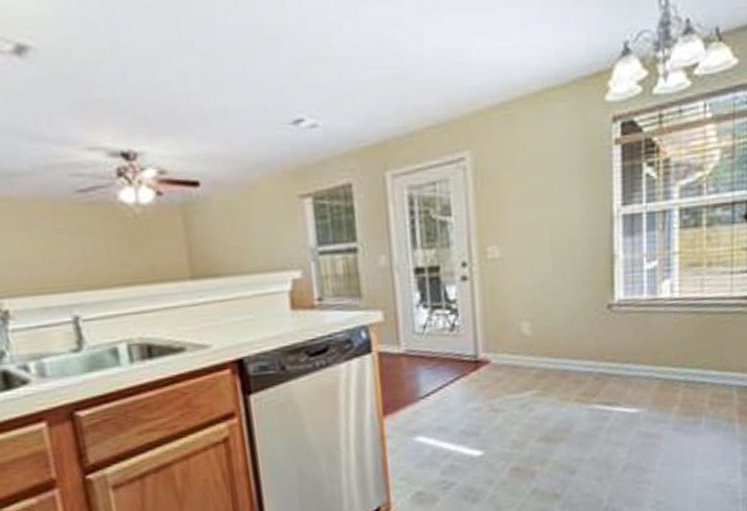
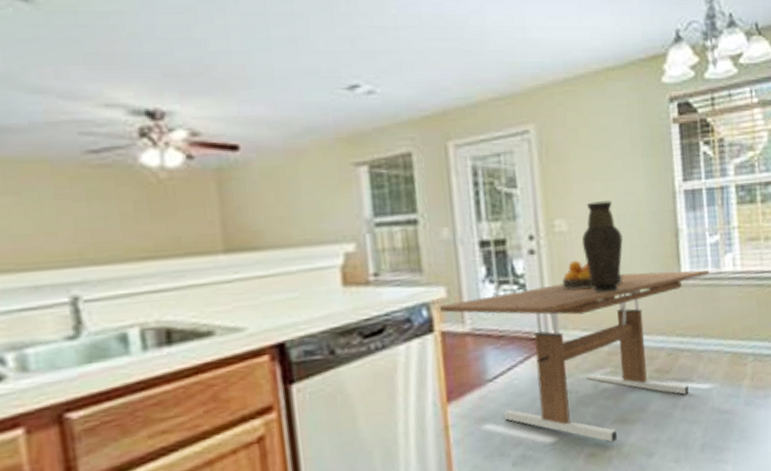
dining table: none [376,296,645,459] -> present [439,270,710,443]
fruit bowl: none [493,286,553,315] -> present [562,260,622,290]
vase: none [513,227,556,319] -> present [581,200,624,293]

